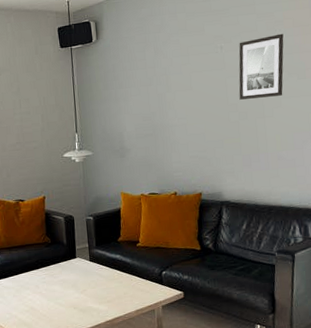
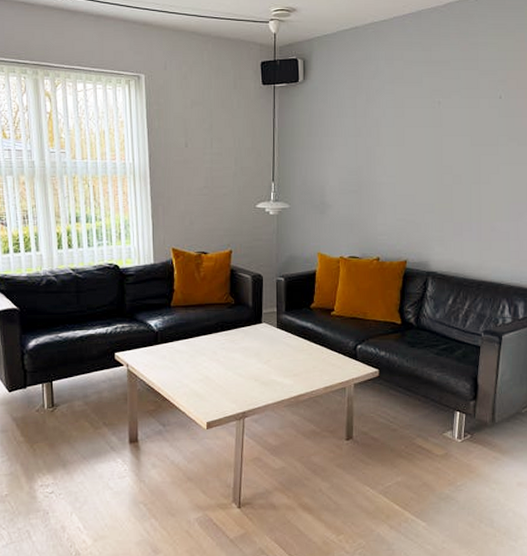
wall art: present [238,33,284,100] -> none [454,94,506,162]

